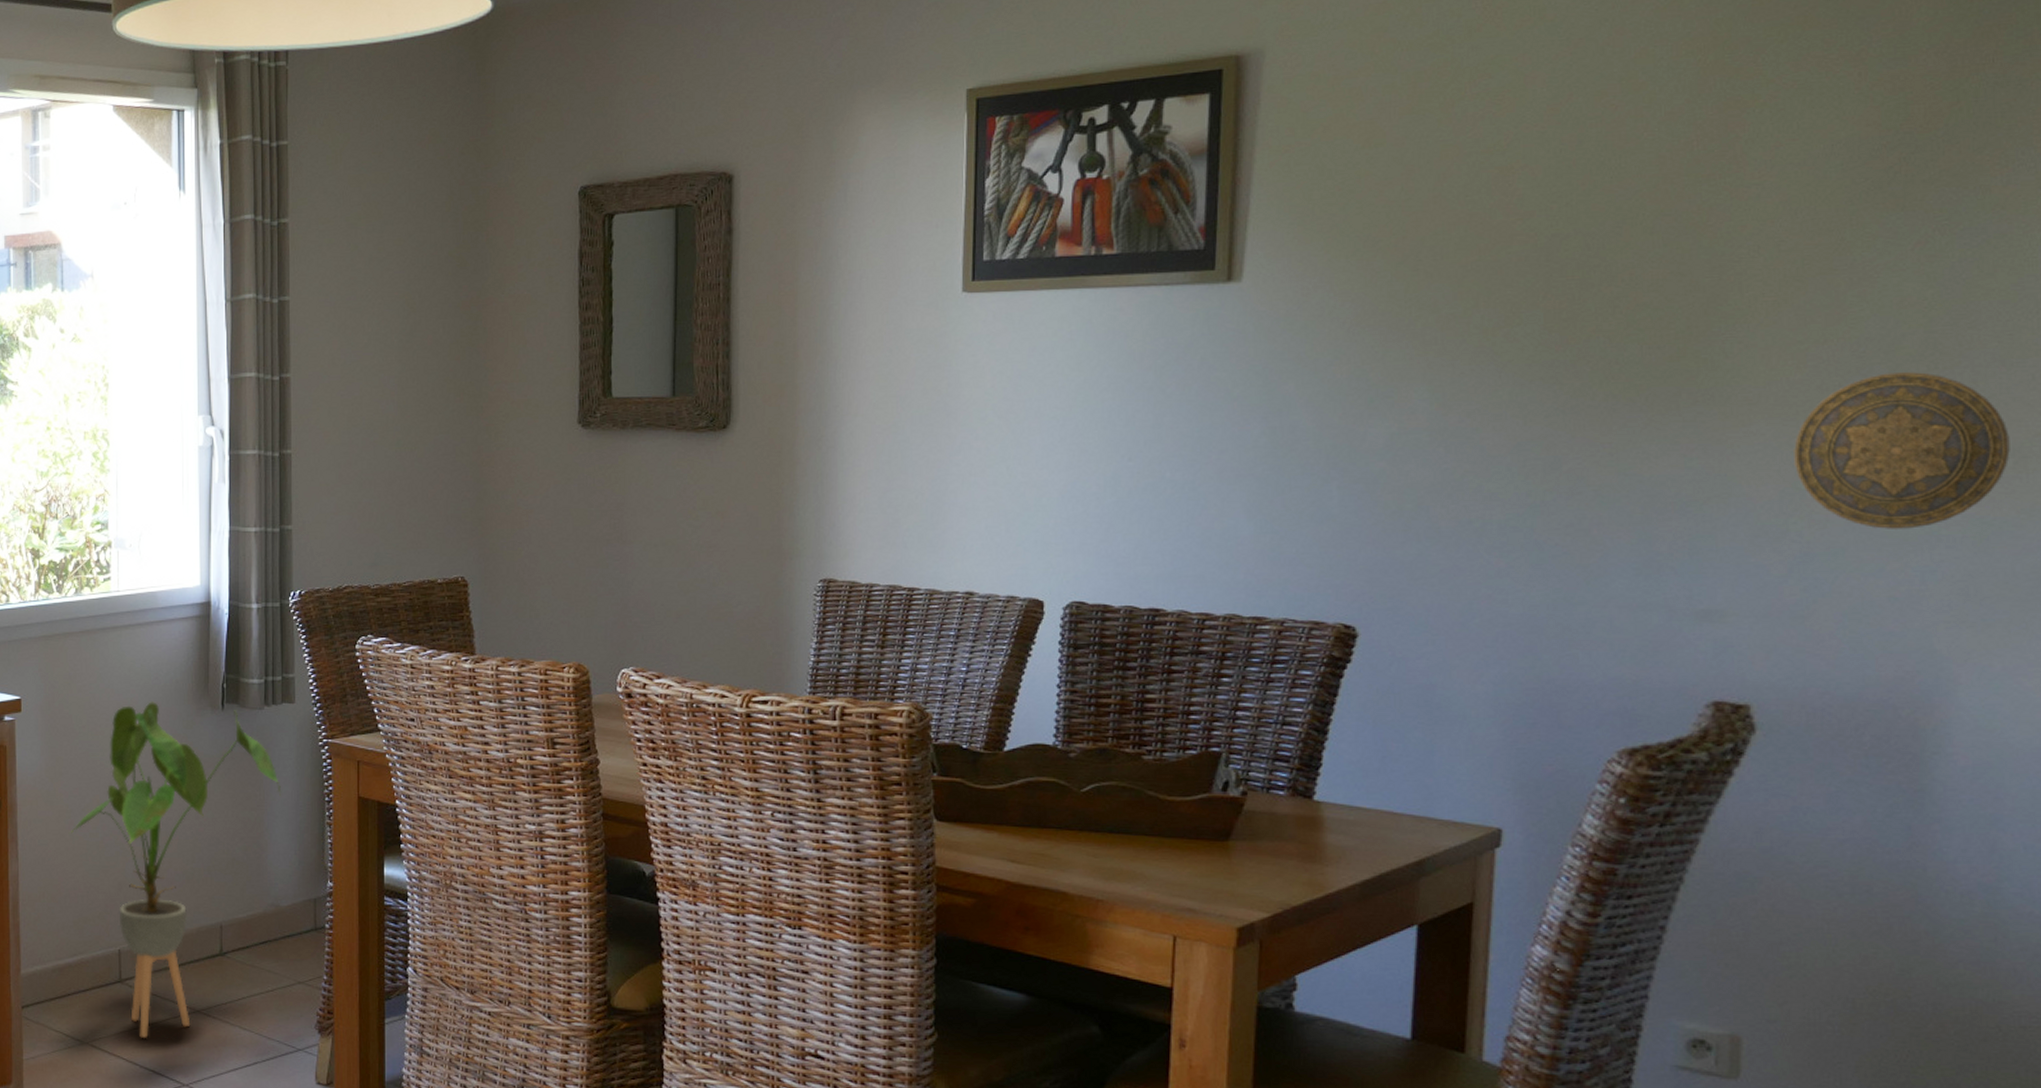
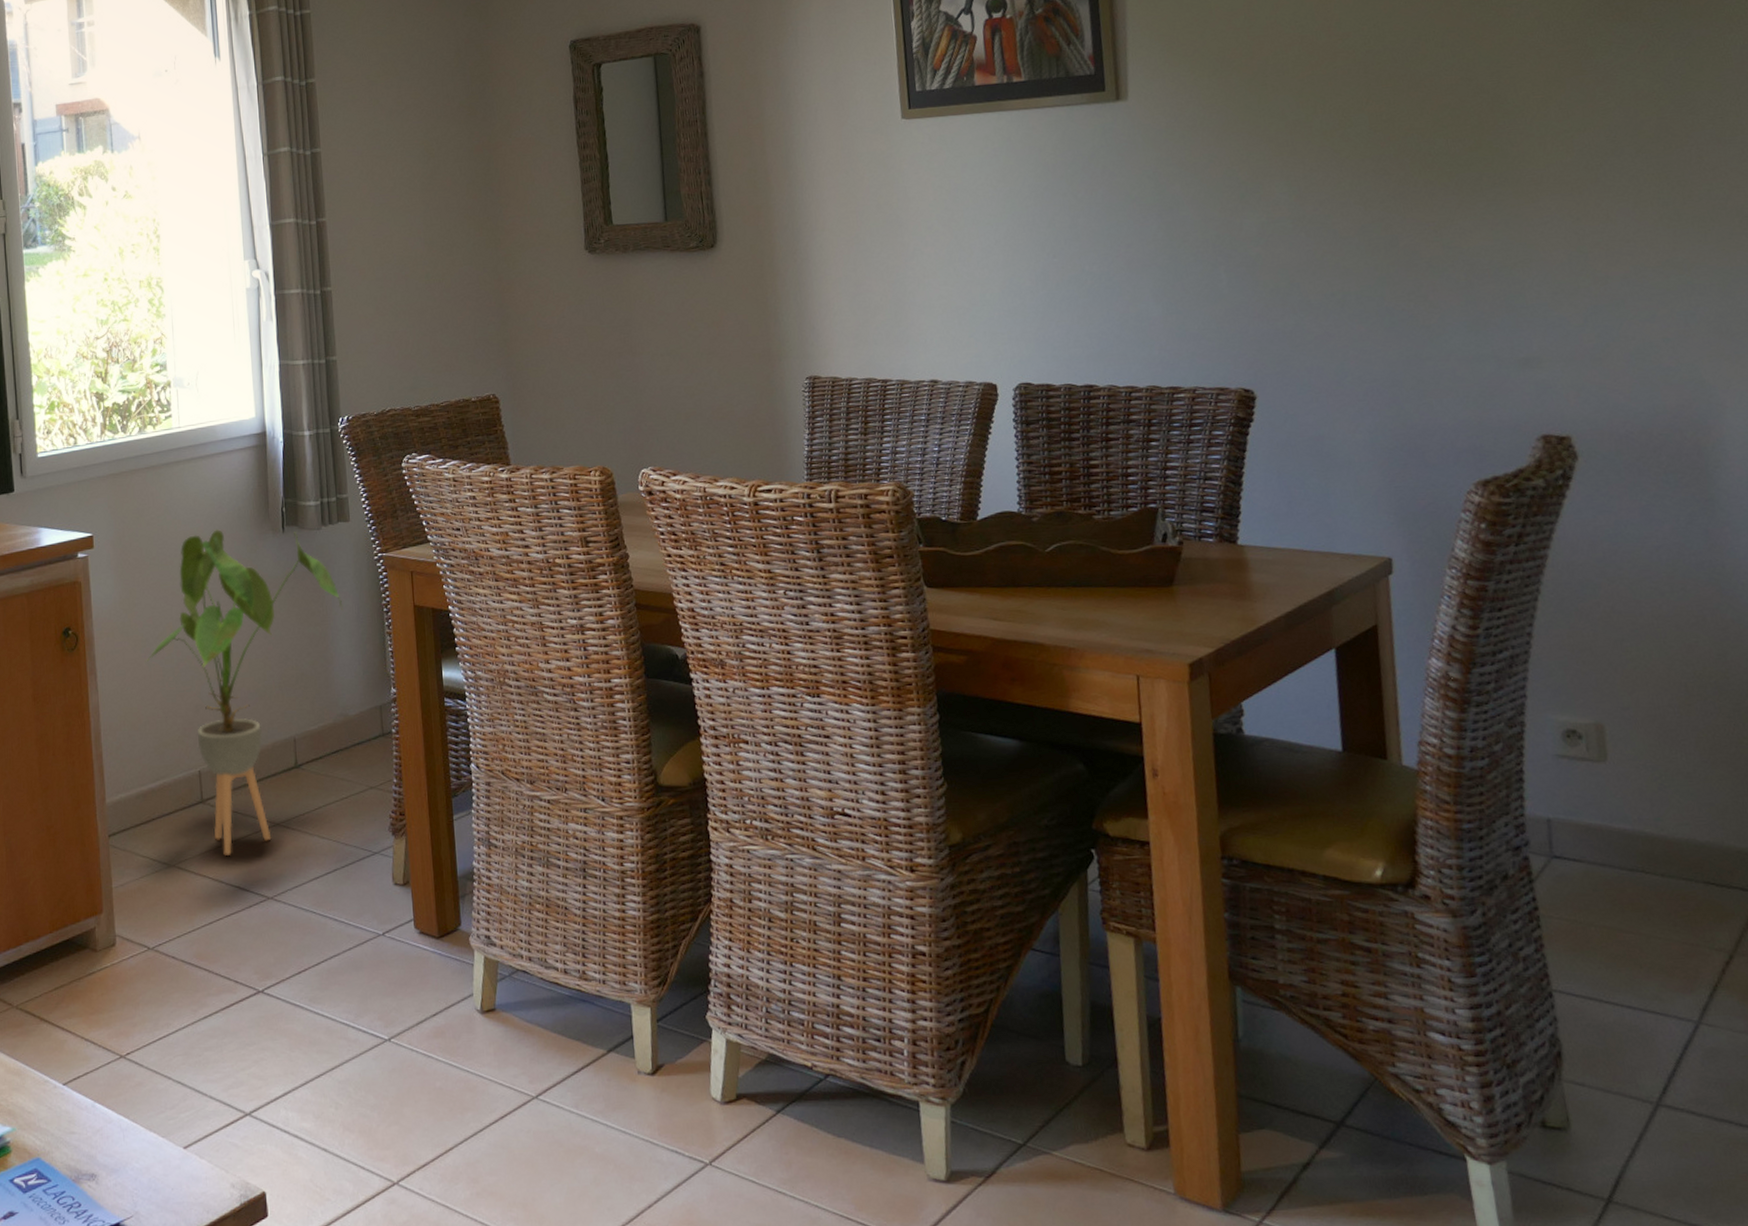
decorative plate: present [1794,372,2010,529] -> none [1574,151,1736,282]

